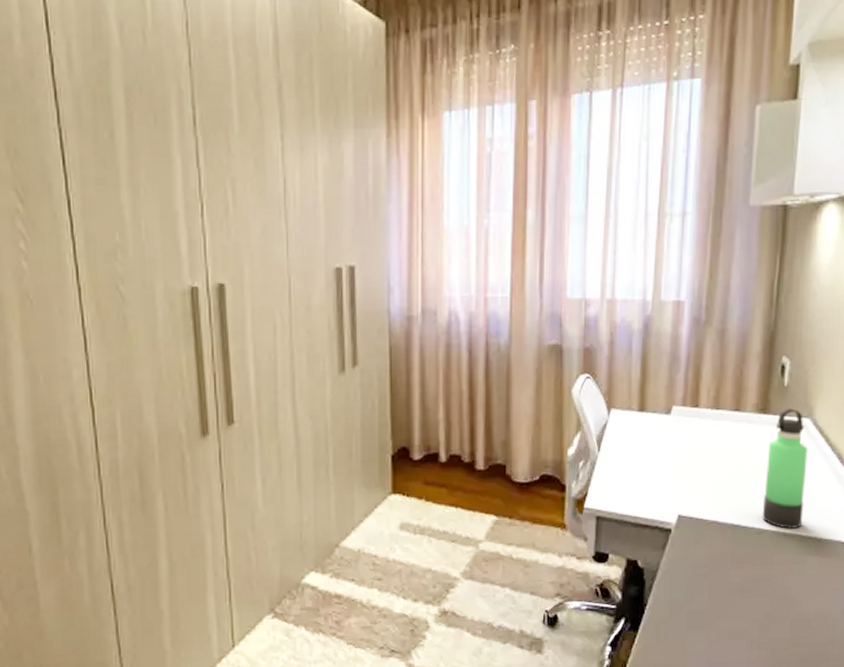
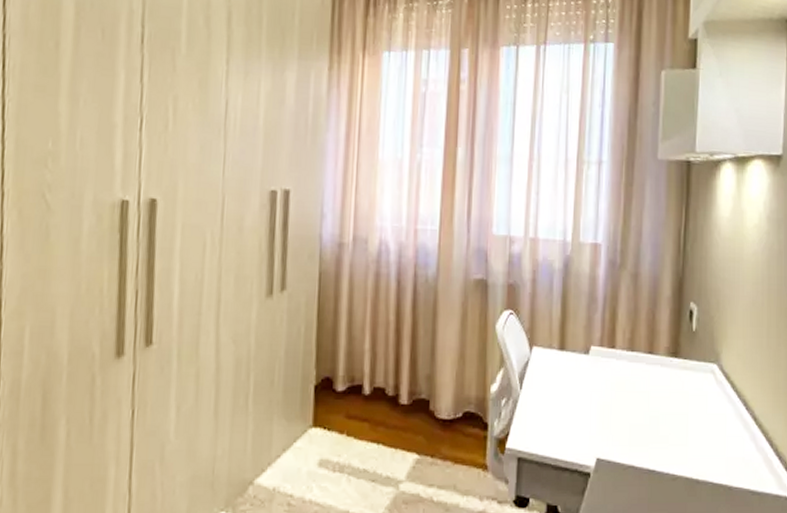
thermos bottle: present [762,408,808,529] -> none [676,353,716,476]

